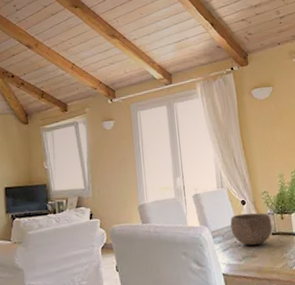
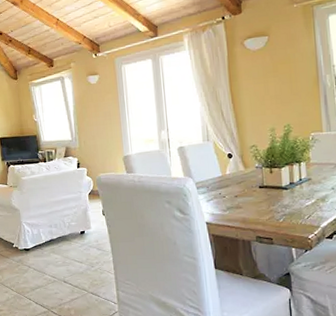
bowl: present [230,213,273,246] -> none [215,166,260,198]

